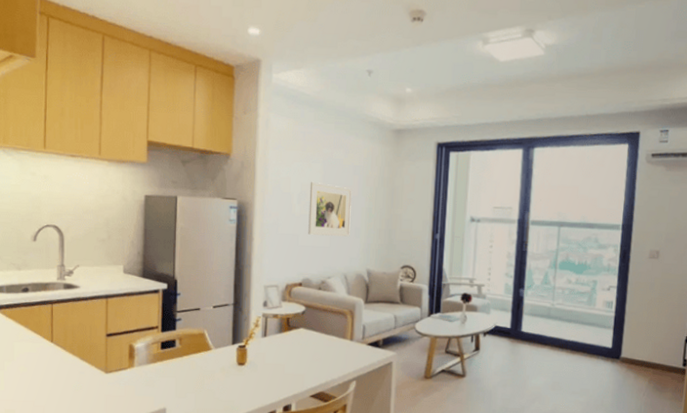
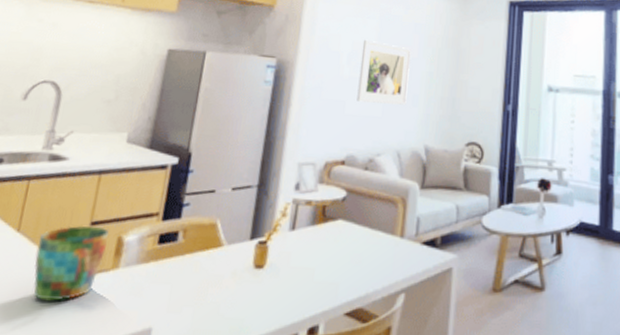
mug: none [69,337,121,391] -> present [33,225,109,302]

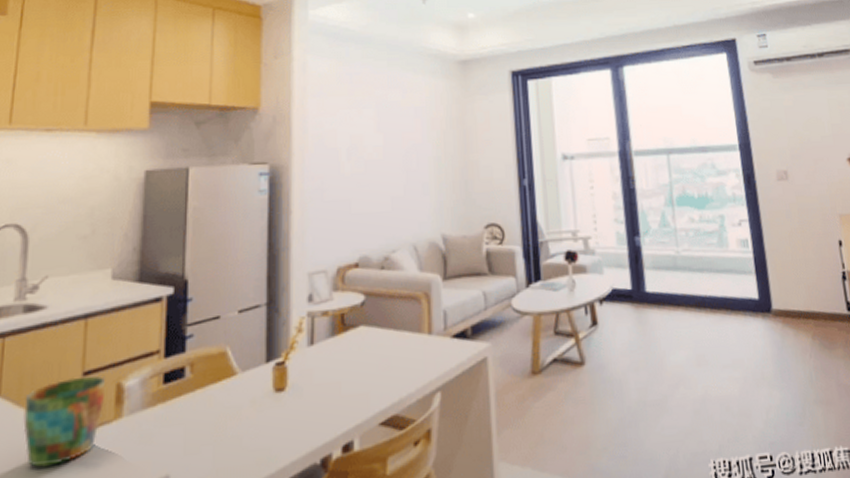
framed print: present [356,39,411,105] -> none [361,131,416,198]

